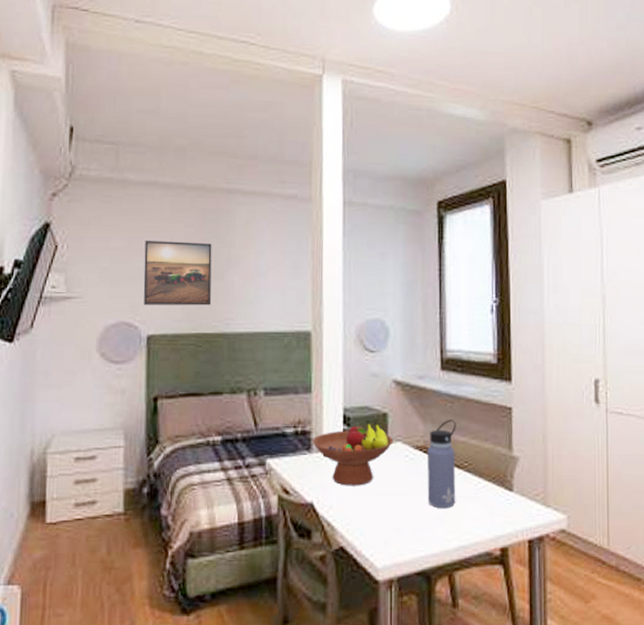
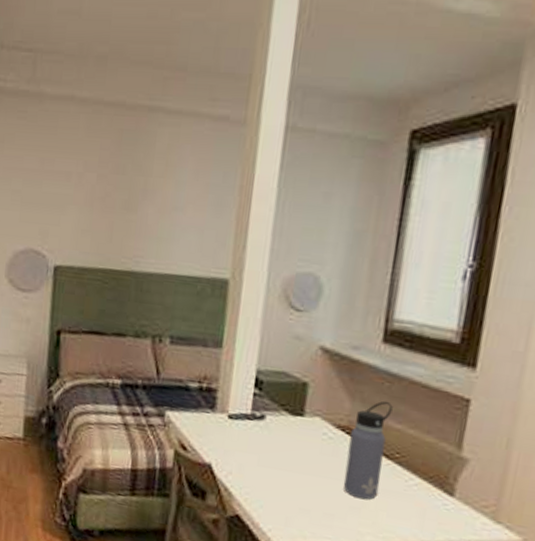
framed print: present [143,240,212,306] -> none [52,162,128,240]
fruit bowl: present [312,419,394,486] -> none [217,385,312,457]

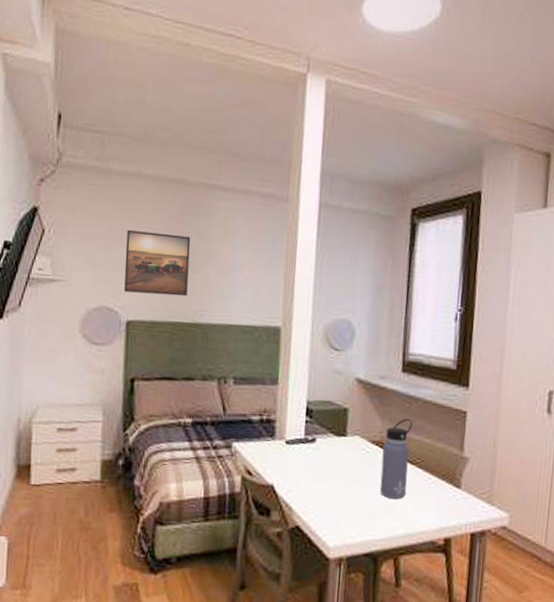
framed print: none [52,162,128,240] -> present [124,229,191,297]

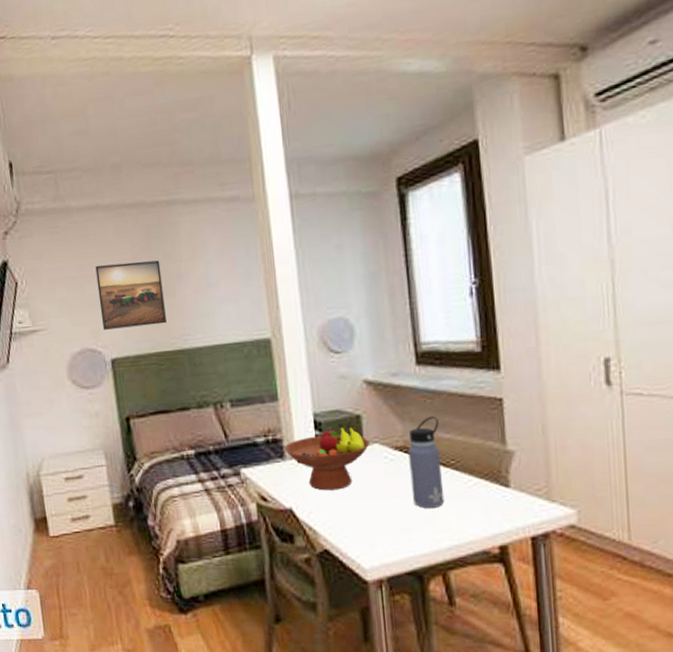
fruit bowl: none [276,412,352,473] -> present [284,422,370,491]

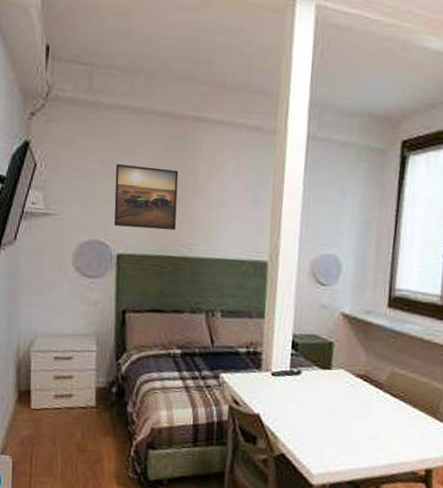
fruit bowl: present [284,422,370,491] -> none [262,346,337,404]
water bottle: present [408,415,445,509] -> none [363,352,397,431]

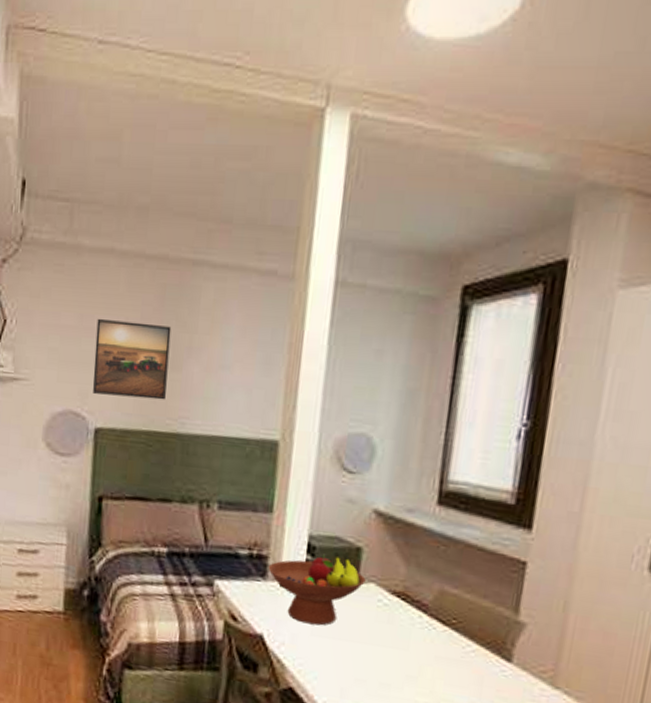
fruit bowl: none [262,346,337,404] -> present [268,551,366,626]

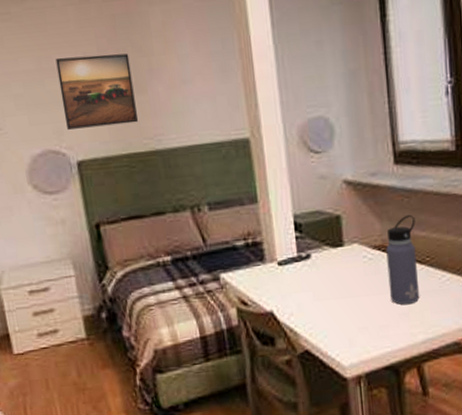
fruit bowl: present [268,551,366,626] -> none [264,223,350,293]
water bottle: none [399,565,449,668] -> present [386,214,420,305]

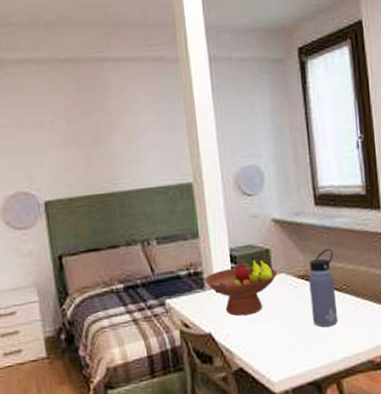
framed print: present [55,53,138,130] -> none [29,111,98,174]
fruit bowl: none [264,223,350,293] -> present [204,256,278,316]

